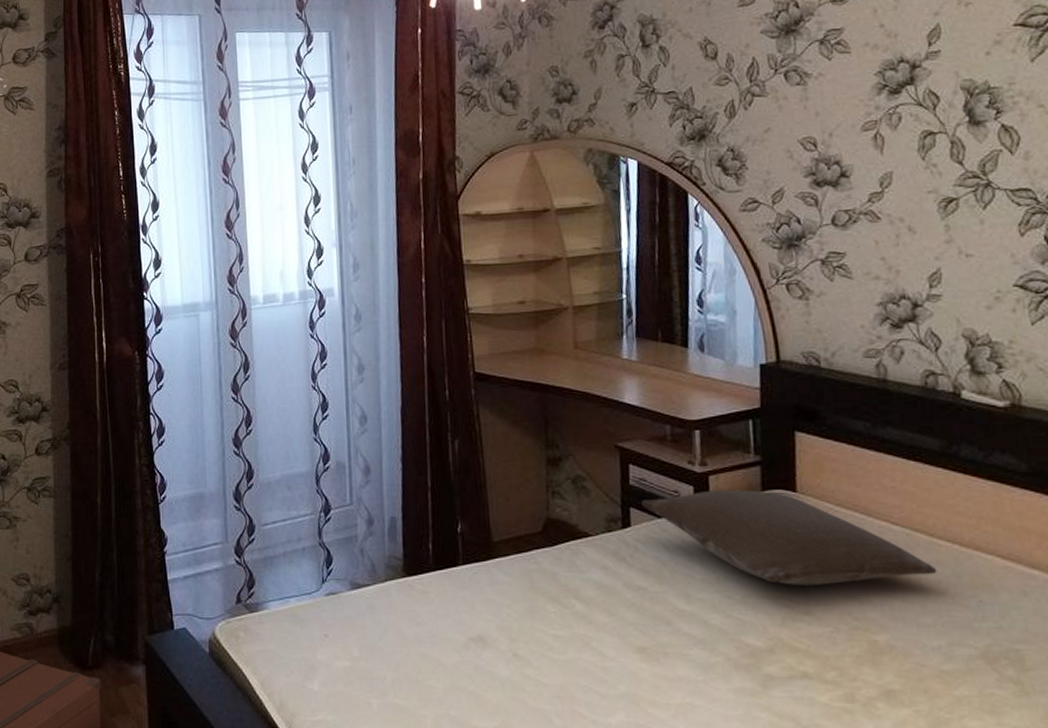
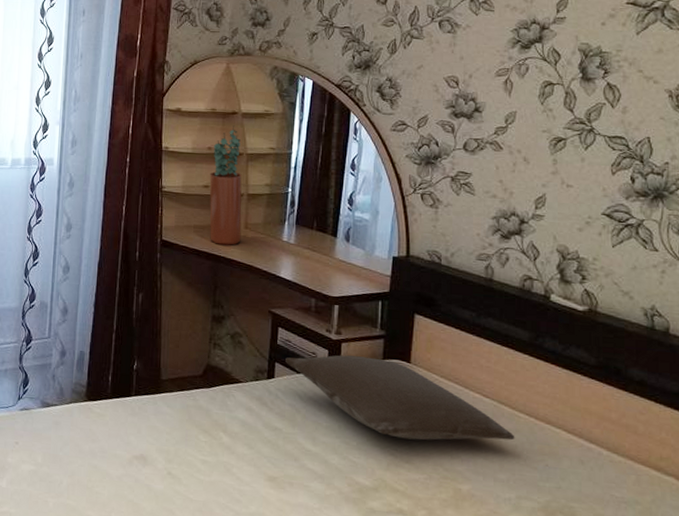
vase: none [524,225,571,371] -> present [209,125,242,245]

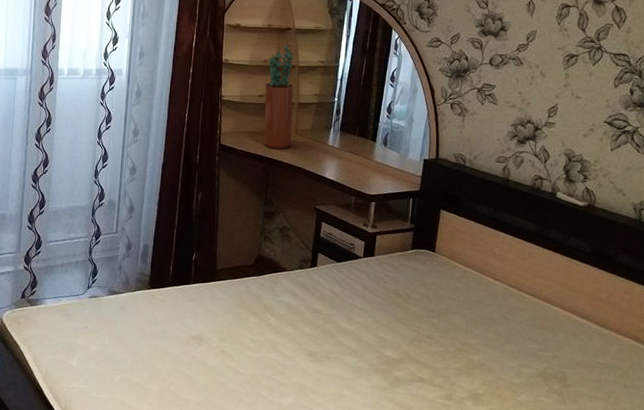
pillow: present [285,355,515,441] -> none [327,246,521,319]

